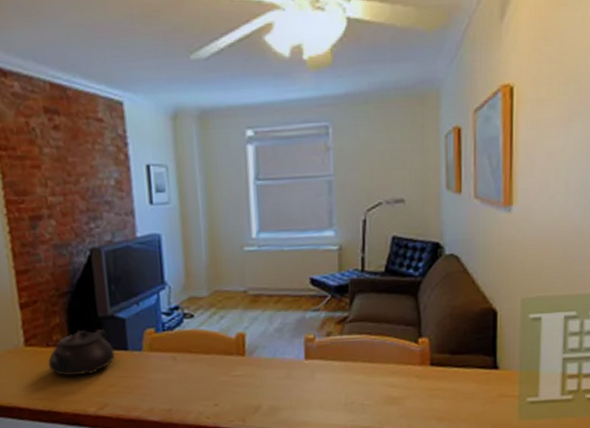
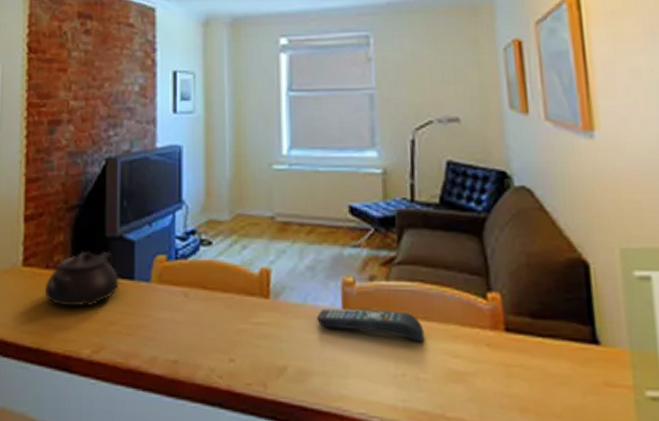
remote control: none [284,357,369,379] -> present [317,308,425,342]

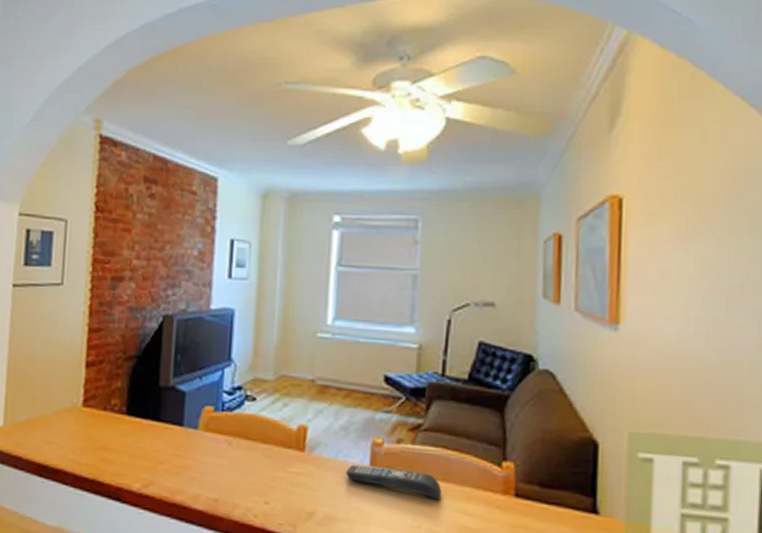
teapot: present [44,250,119,307] -> none [101,397,170,447]

